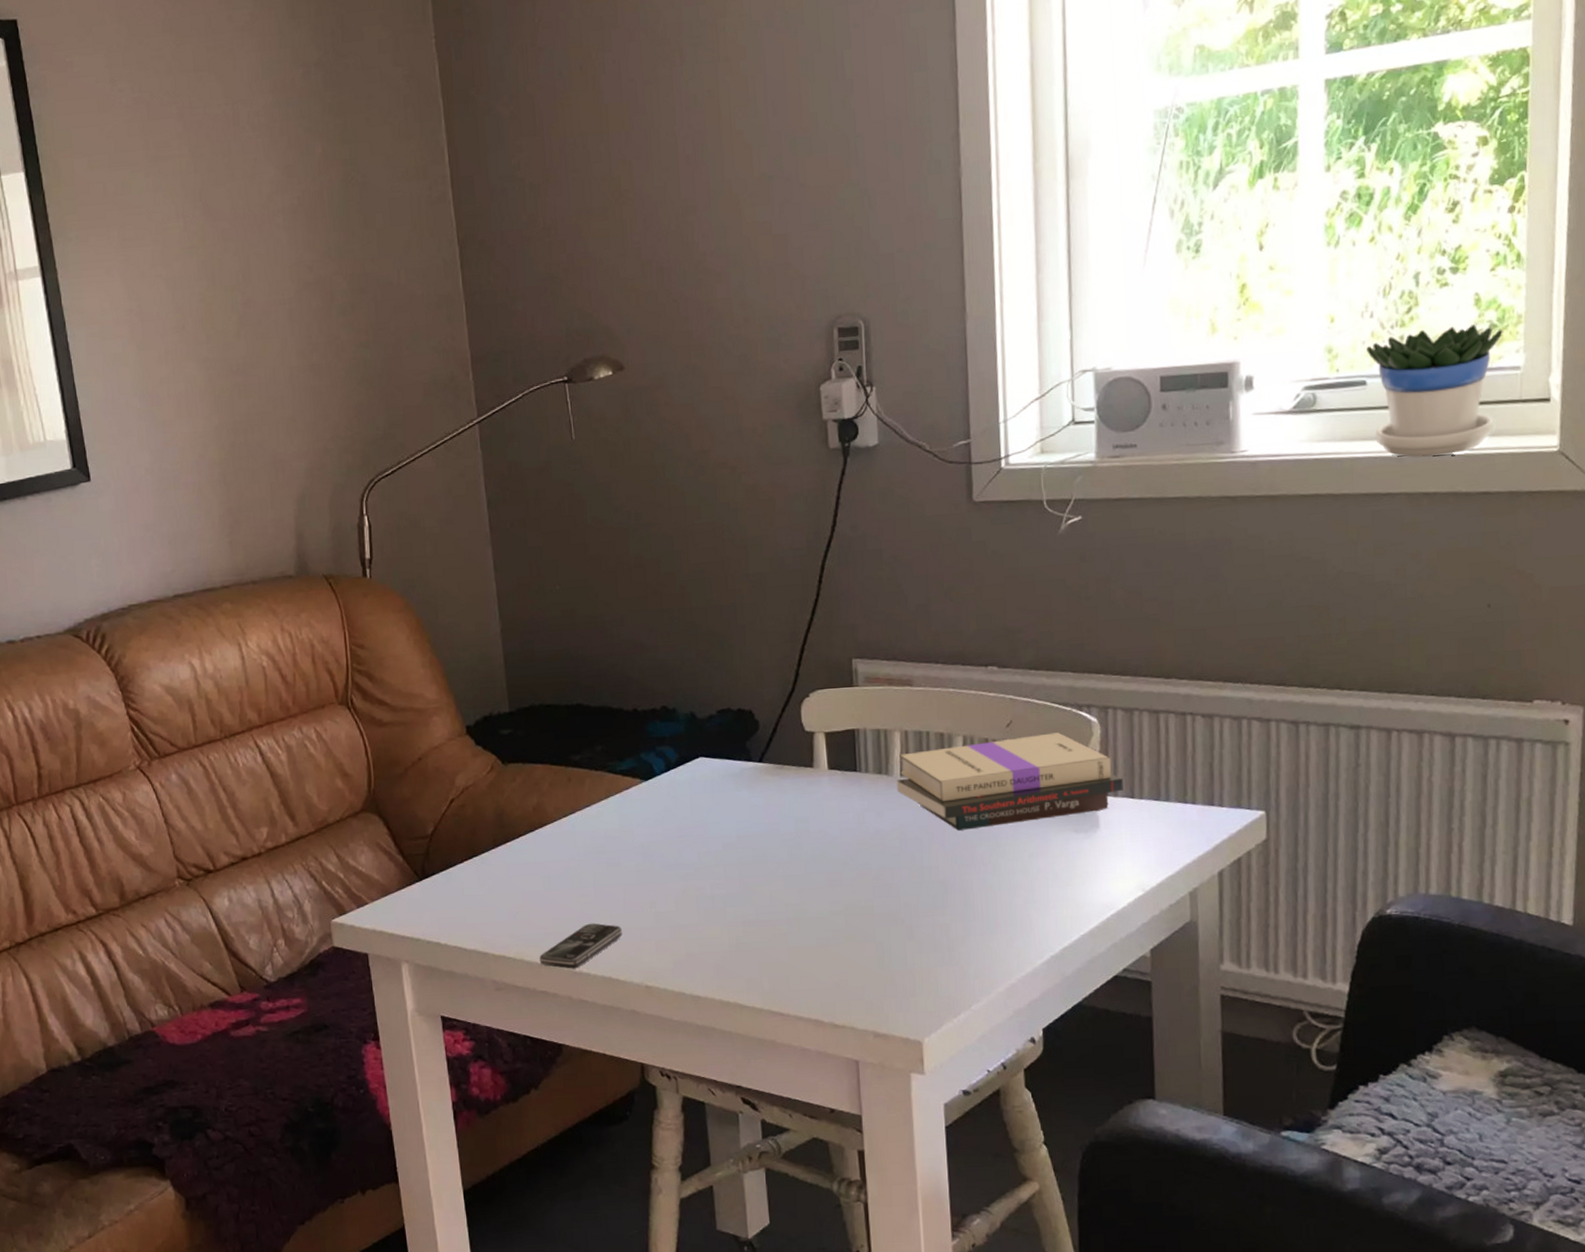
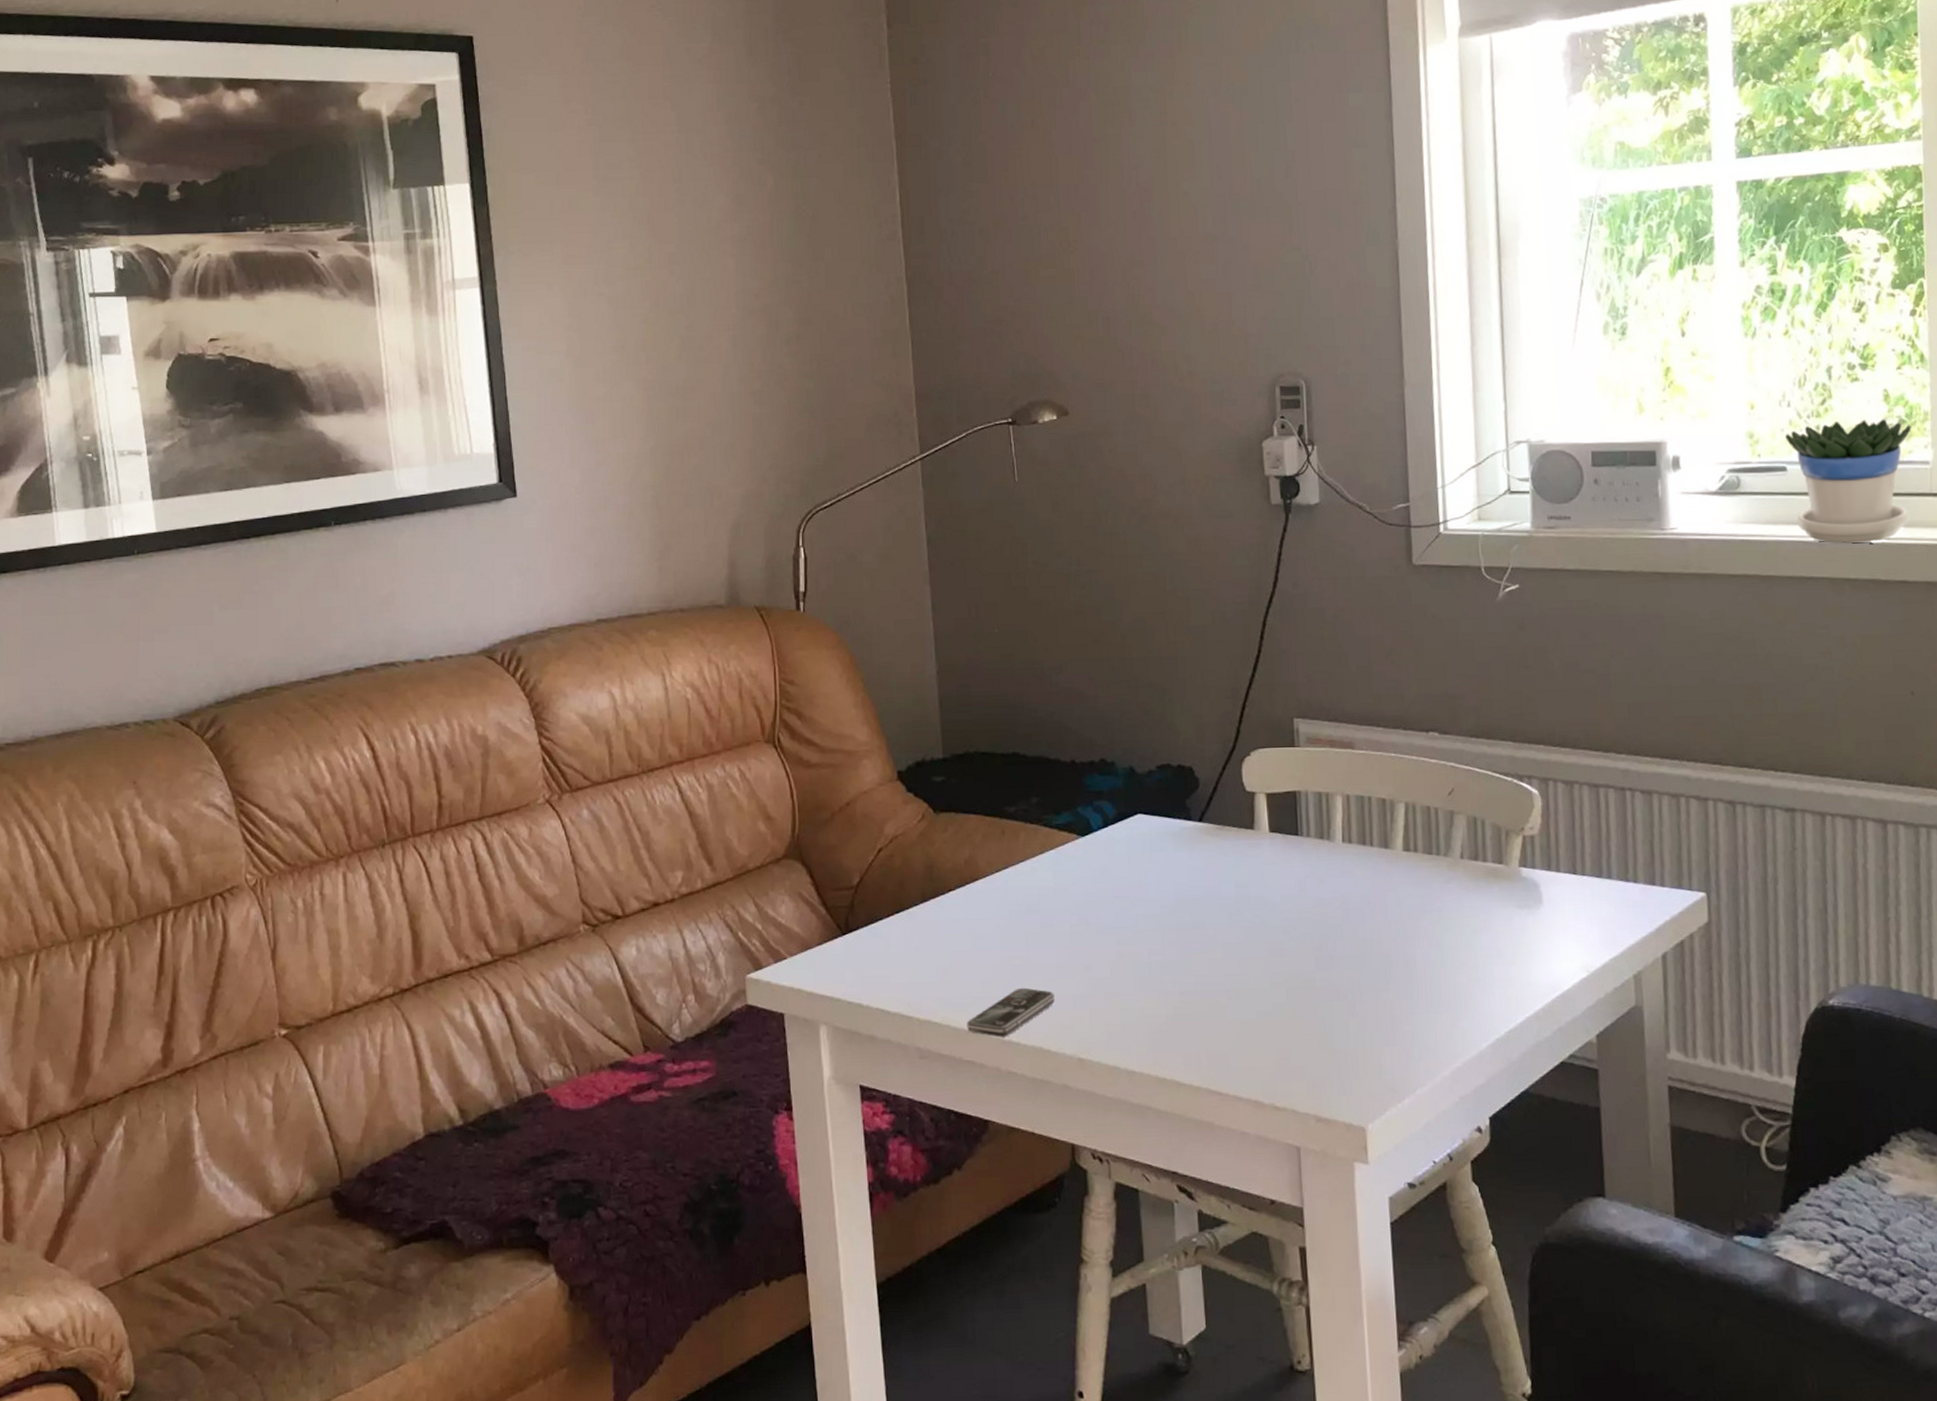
books: present [896,732,1123,831] -> none [1338,803,1565,902]

